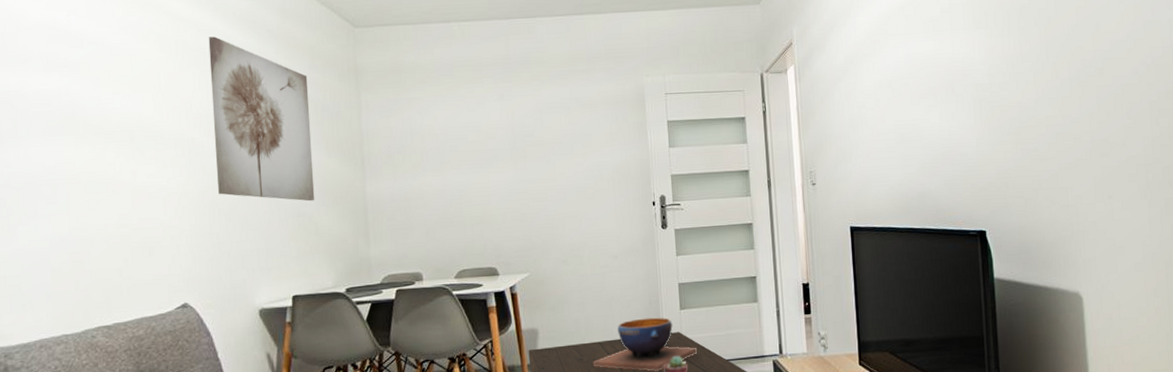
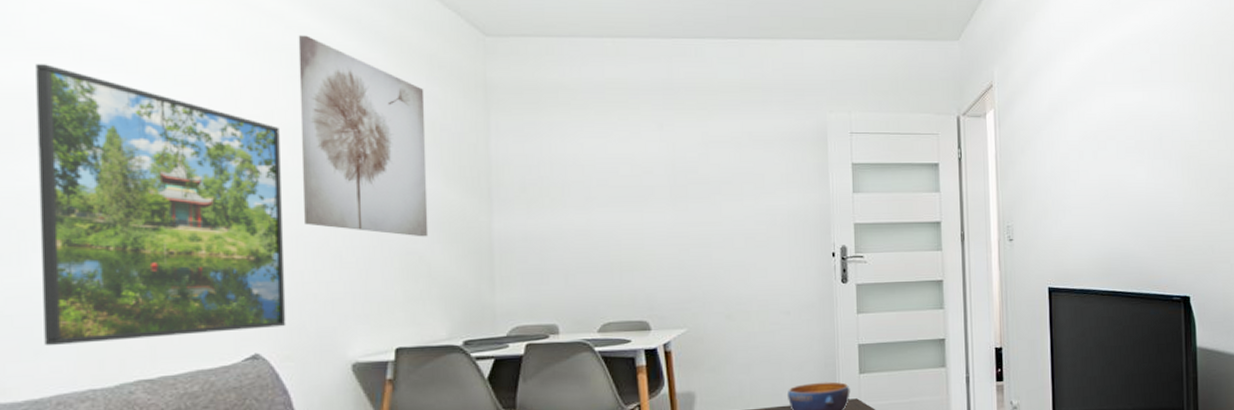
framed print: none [15,73,208,300] -> present [36,64,286,346]

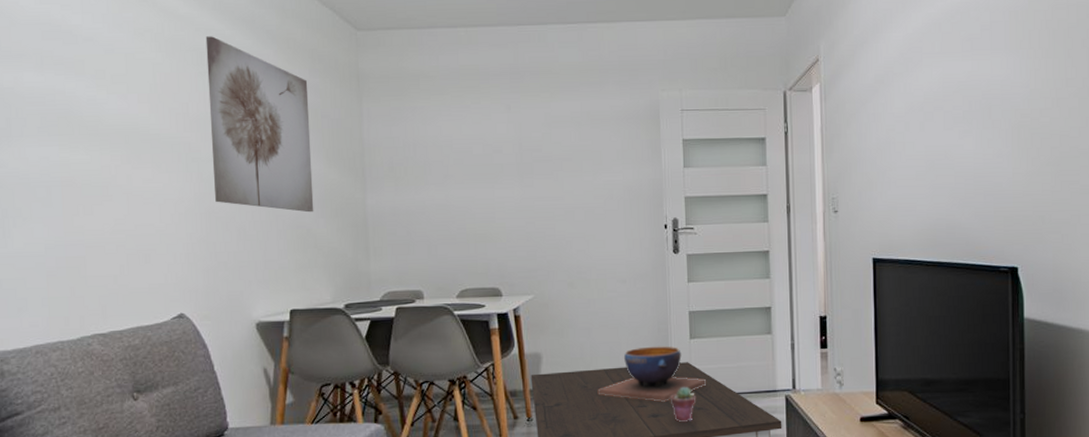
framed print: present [36,64,286,346] -> none [9,69,204,305]

